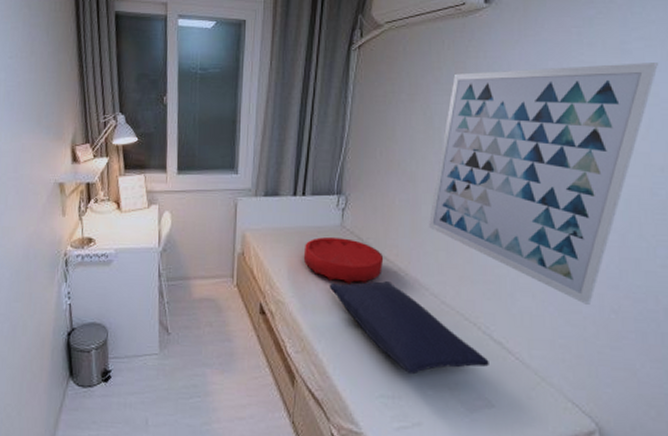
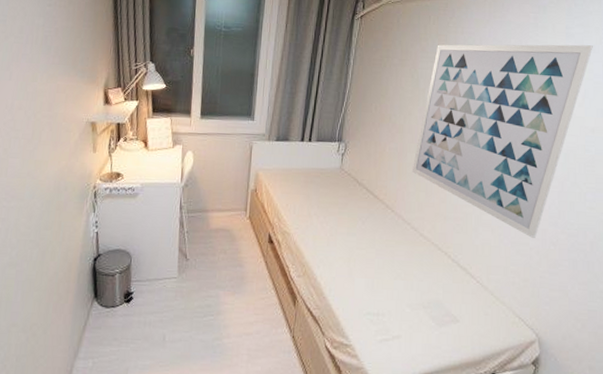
cushion: present [303,237,384,284] -> none [307,178,375,219]
pillow: present [330,281,489,375] -> none [329,216,456,295]

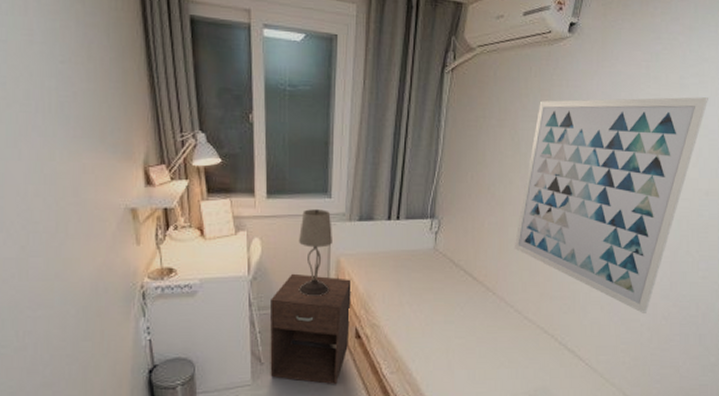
nightstand: none [193,183,268,282] -> present [270,273,352,384]
table lamp: none [222,129,254,205] -> present [299,209,332,297]

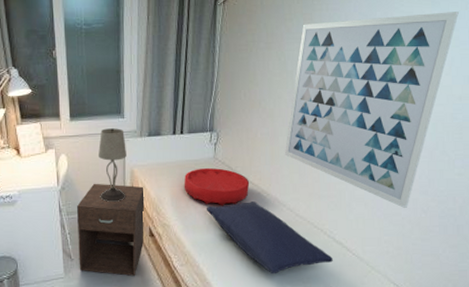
cushion: none [398,261,474,305] -> present [184,168,250,206]
pillow: none [424,301,564,386] -> present [207,201,333,274]

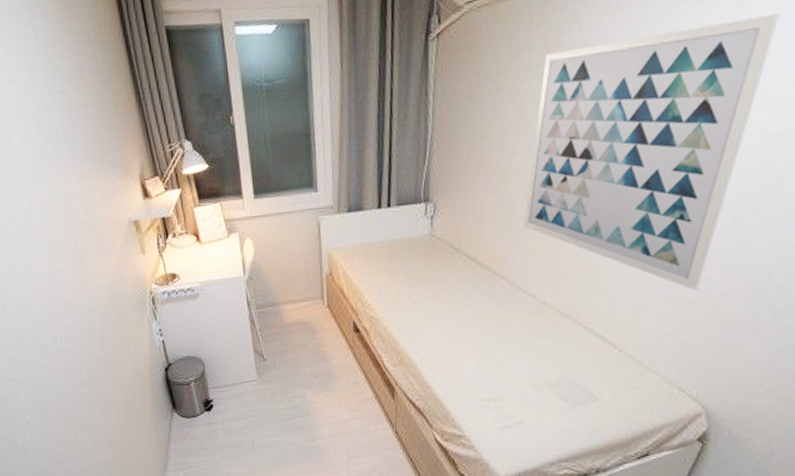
nightstand: present [77,183,145,276] -> none [267,270,348,378]
table lamp: present [98,128,126,203] -> none [289,204,325,293]
cushion: present [184,168,250,206] -> none [393,247,478,294]
pillow: present [207,201,333,274] -> none [423,287,592,376]

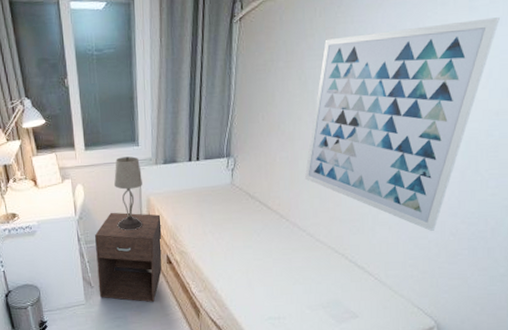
nightstand: none [267,270,348,378] -> present [95,212,162,302]
table lamp: none [289,204,325,293] -> present [114,156,143,231]

